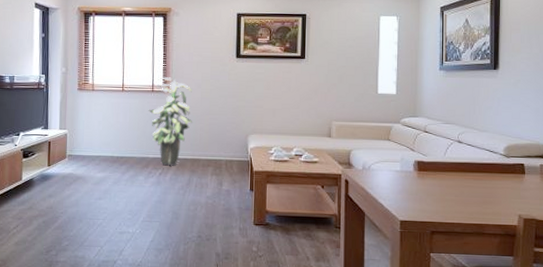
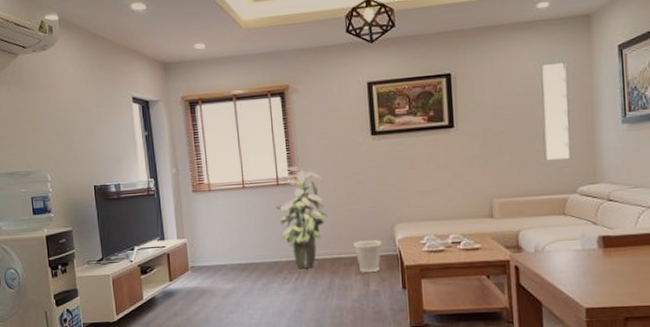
wastebasket: none [211,146,236,174] -> present [353,240,382,272]

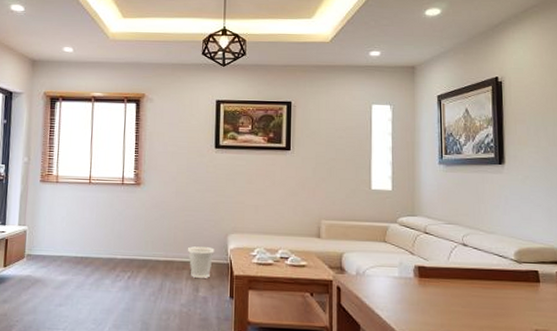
indoor plant: present [275,167,327,268] -> none [117,169,166,267]

